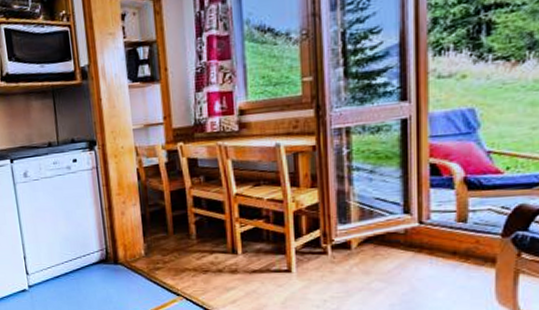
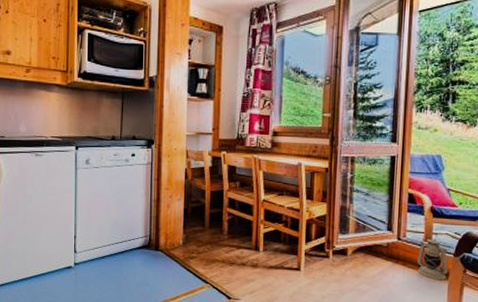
lantern: none [449,210,494,269] -> present [417,233,448,281]

